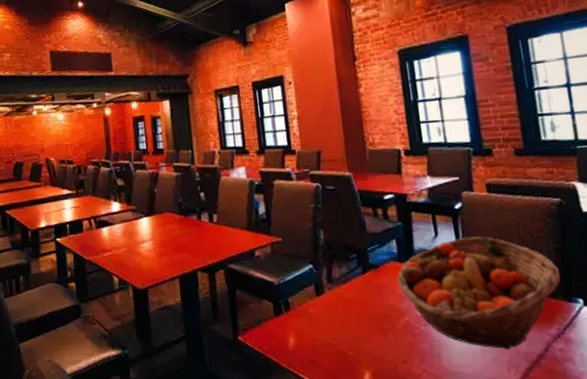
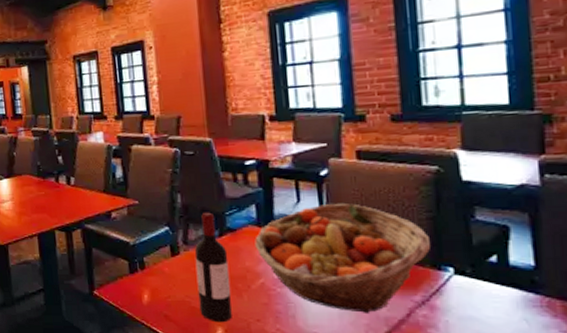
wine bottle: none [338,248,379,366] -> present [194,212,232,323]

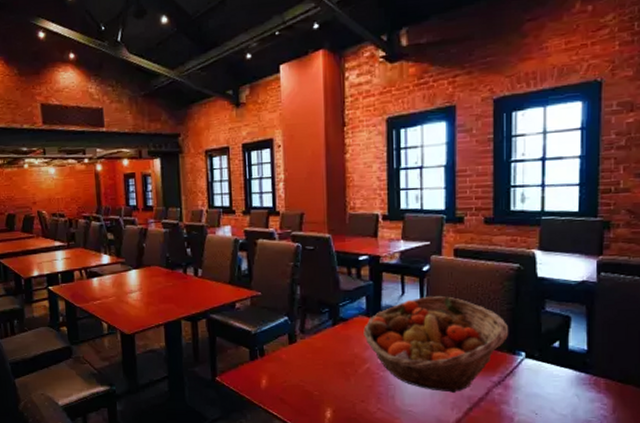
wine bottle: present [194,212,232,323] -> none [310,303,340,404]

